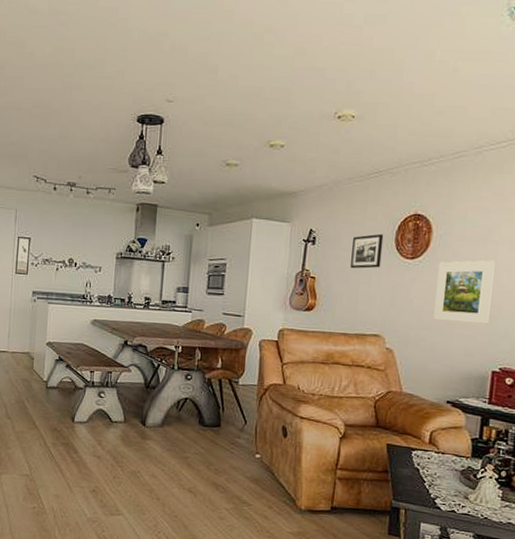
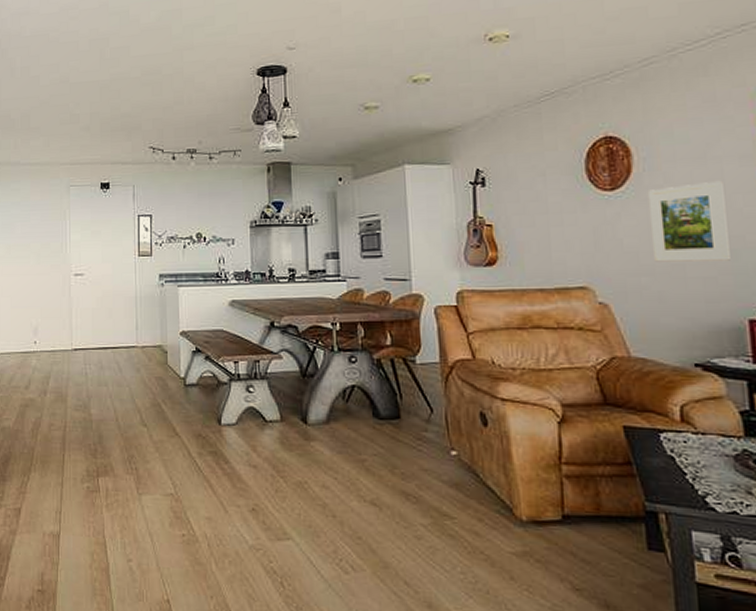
picture frame: present [350,233,384,269] -> none [532,164,573,210]

